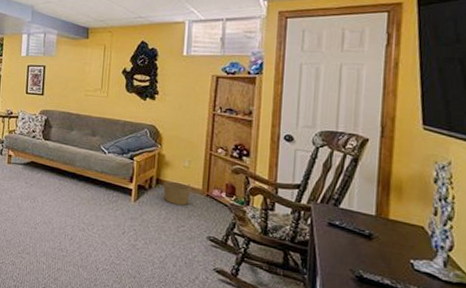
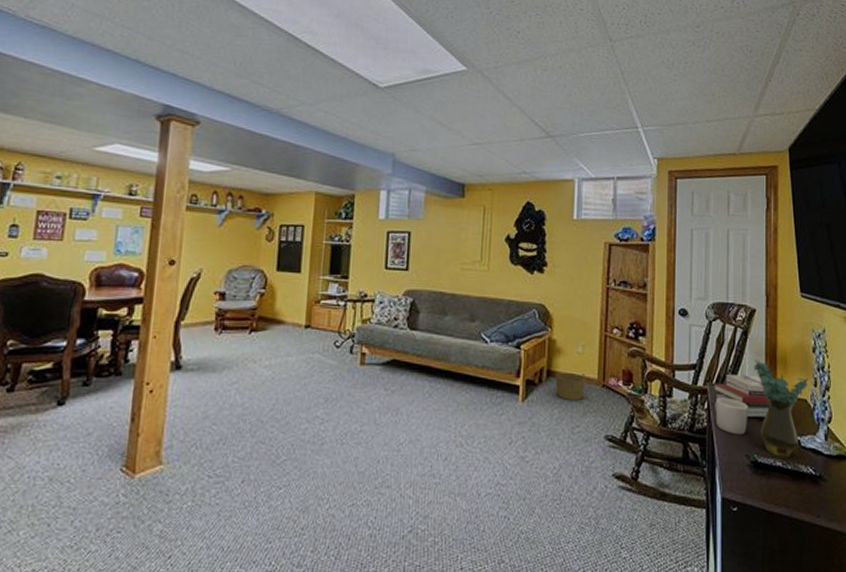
books: none [318,196,380,238] -> present [714,374,770,417]
mug: none [318,215,356,252] -> present [715,397,749,435]
vase: none [364,185,426,278] -> present [754,360,808,458]

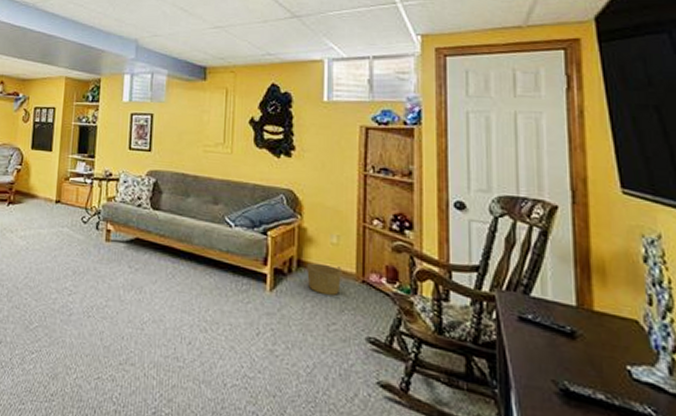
books: present [714,374,770,417] -> none [504,281,584,337]
mug: present [715,397,749,435] -> none [506,307,554,356]
vase: present [754,360,808,458] -> none [558,266,639,392]

